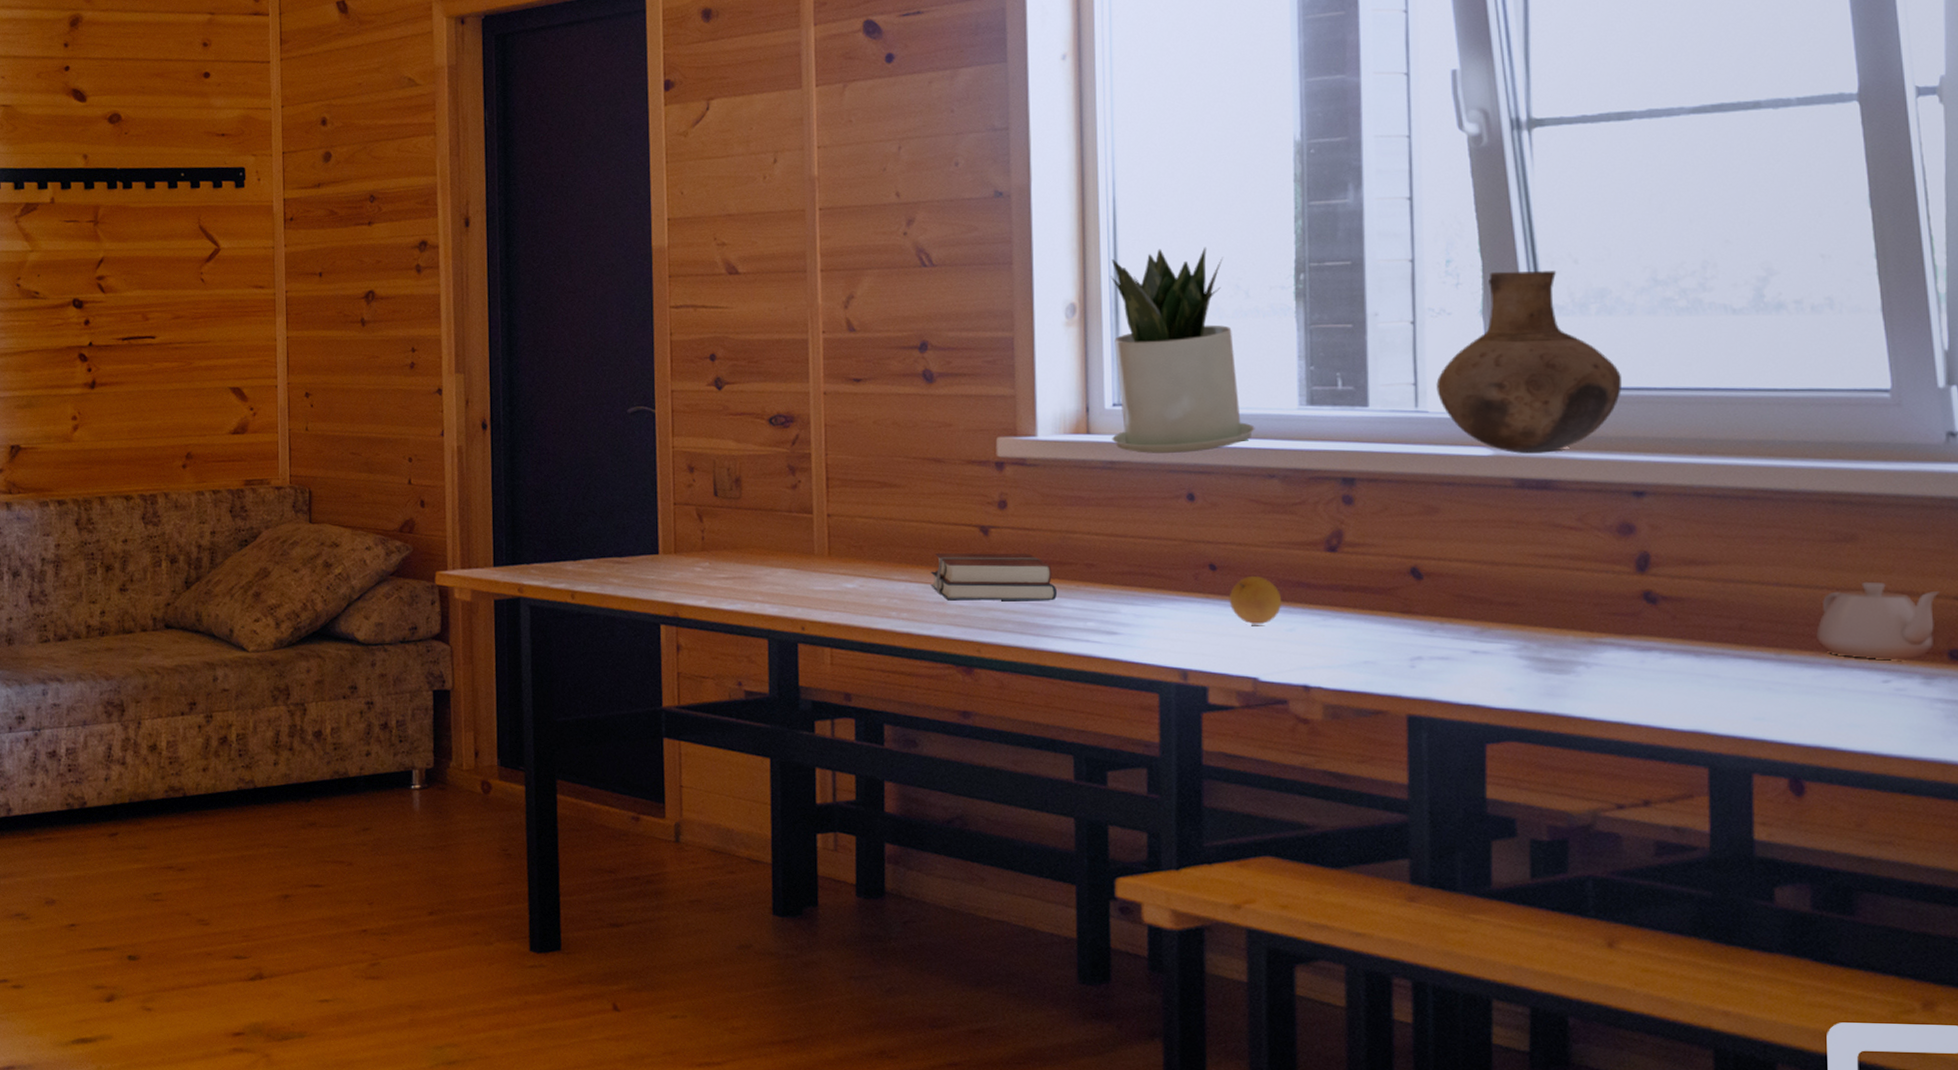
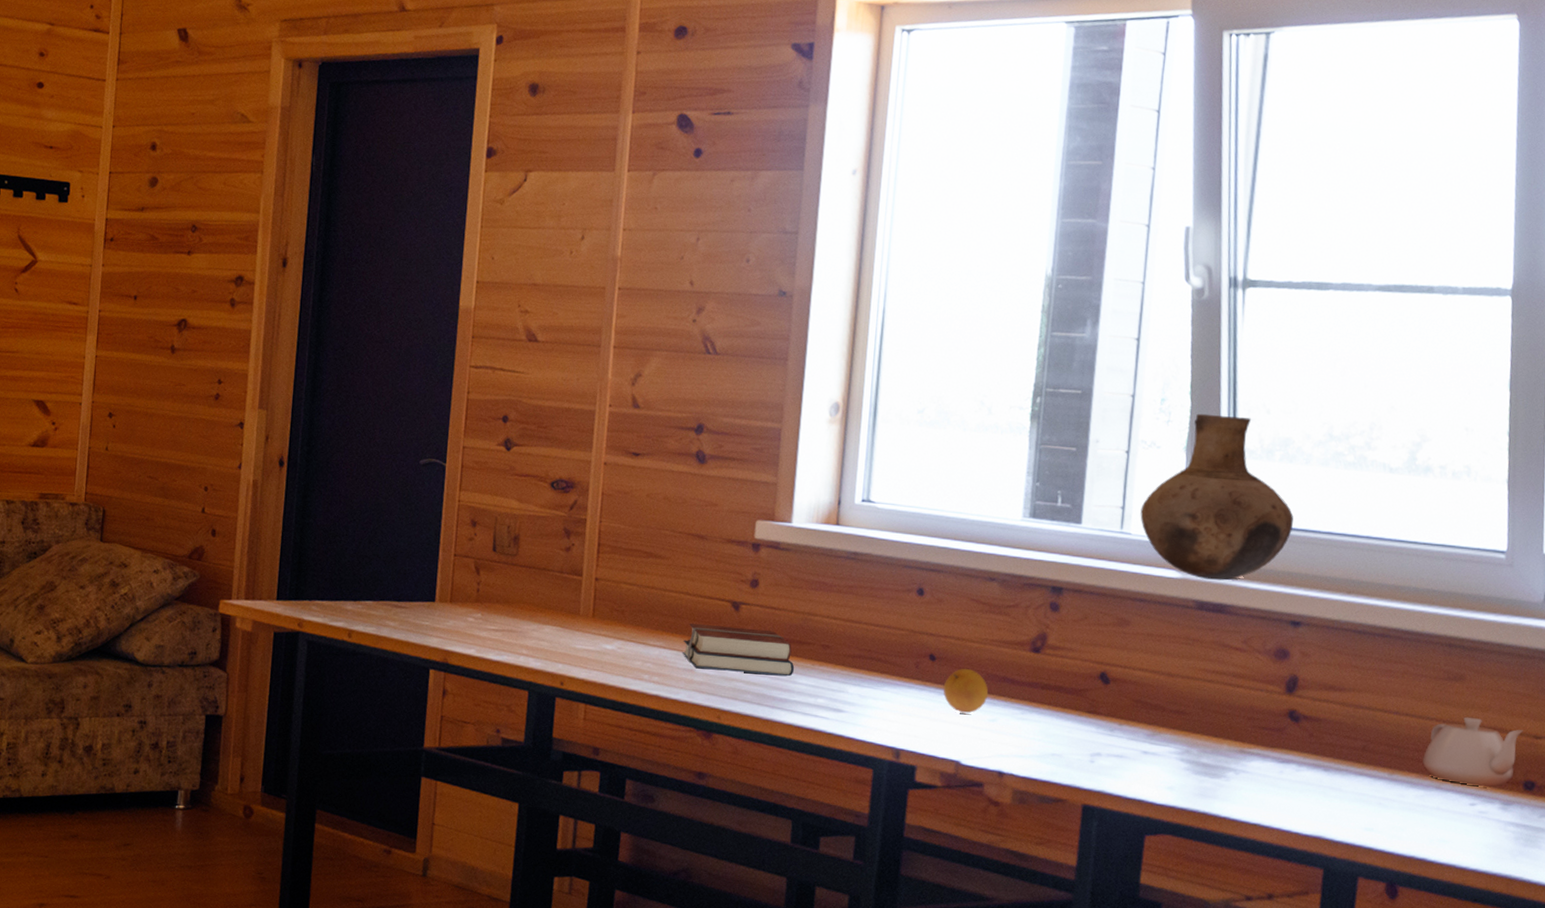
planter: present [1110,247,1255,453] -> none [858,360,983,551]

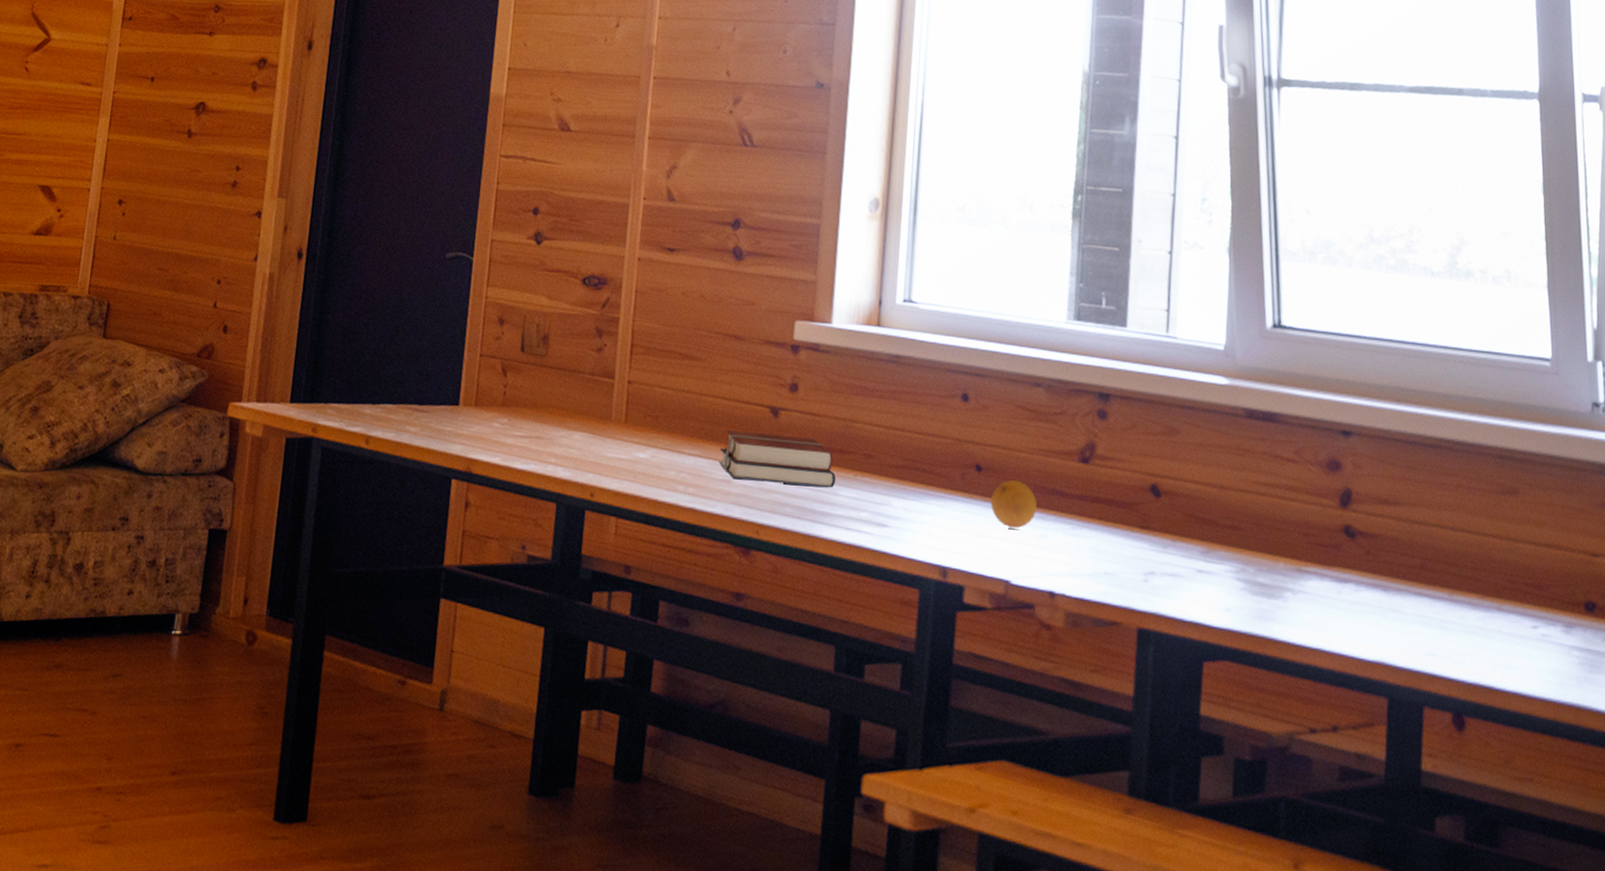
vase: present [1140,413,1294,581] -> none [1185,213,1339,388]
teapot: present [1422,716,1523,787] -> none [1482,532,1580,608]

